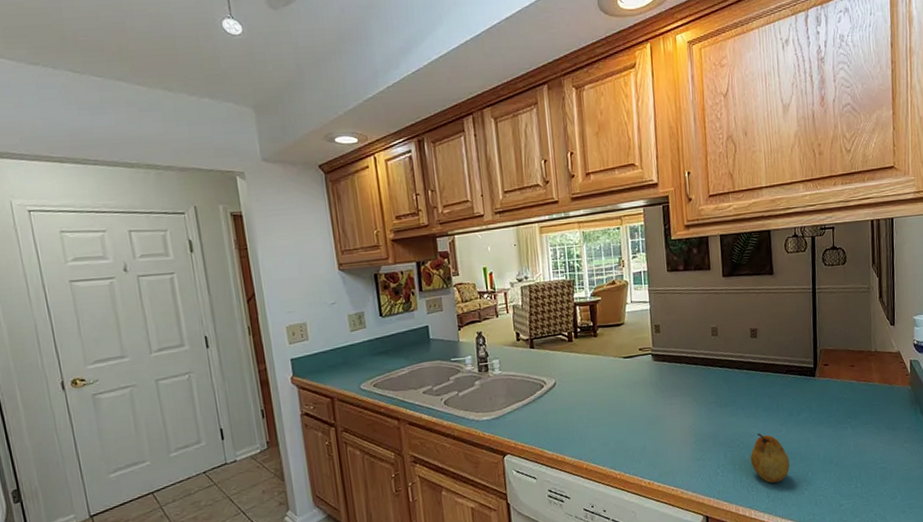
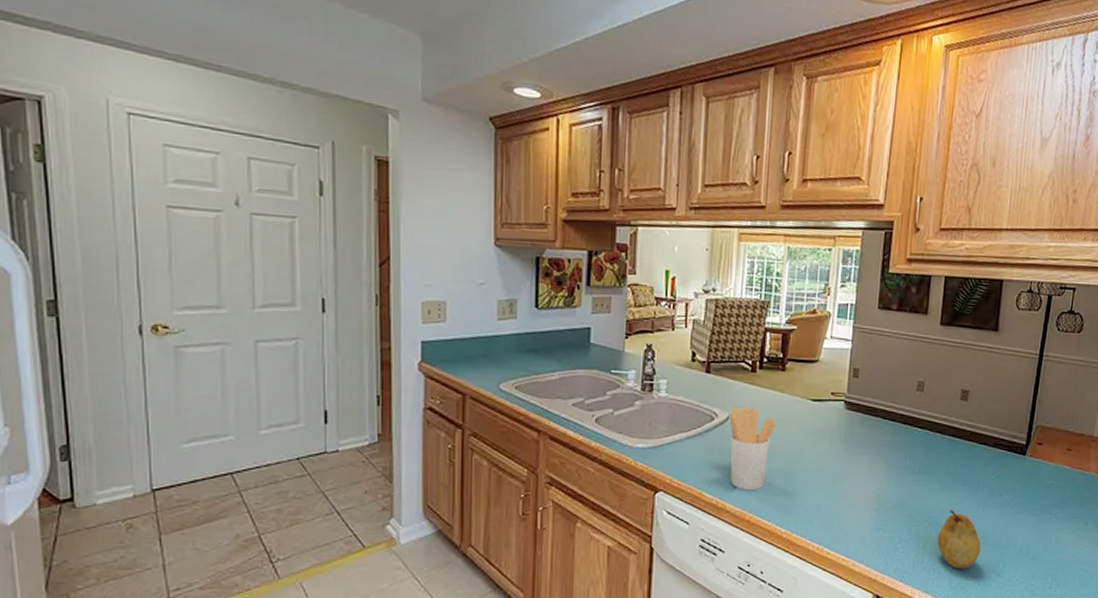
utensil holder: none [556,372,597,443] -> present [729,406,776,491]

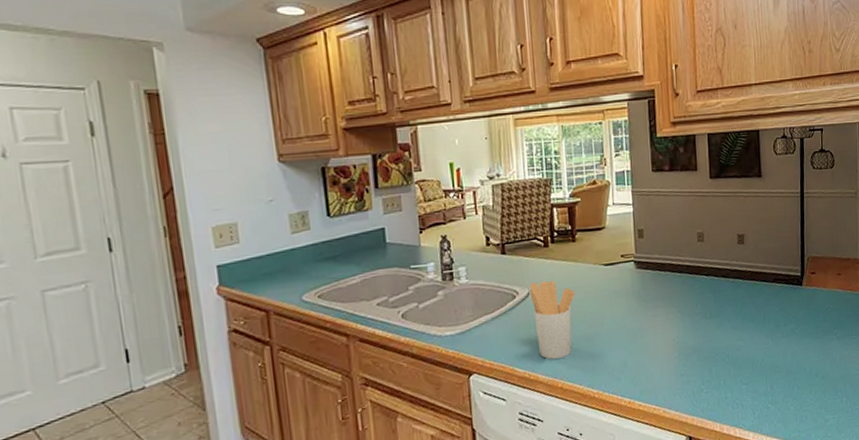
fruit: present [936,510,981,569] -> none [735,346,776,399]

